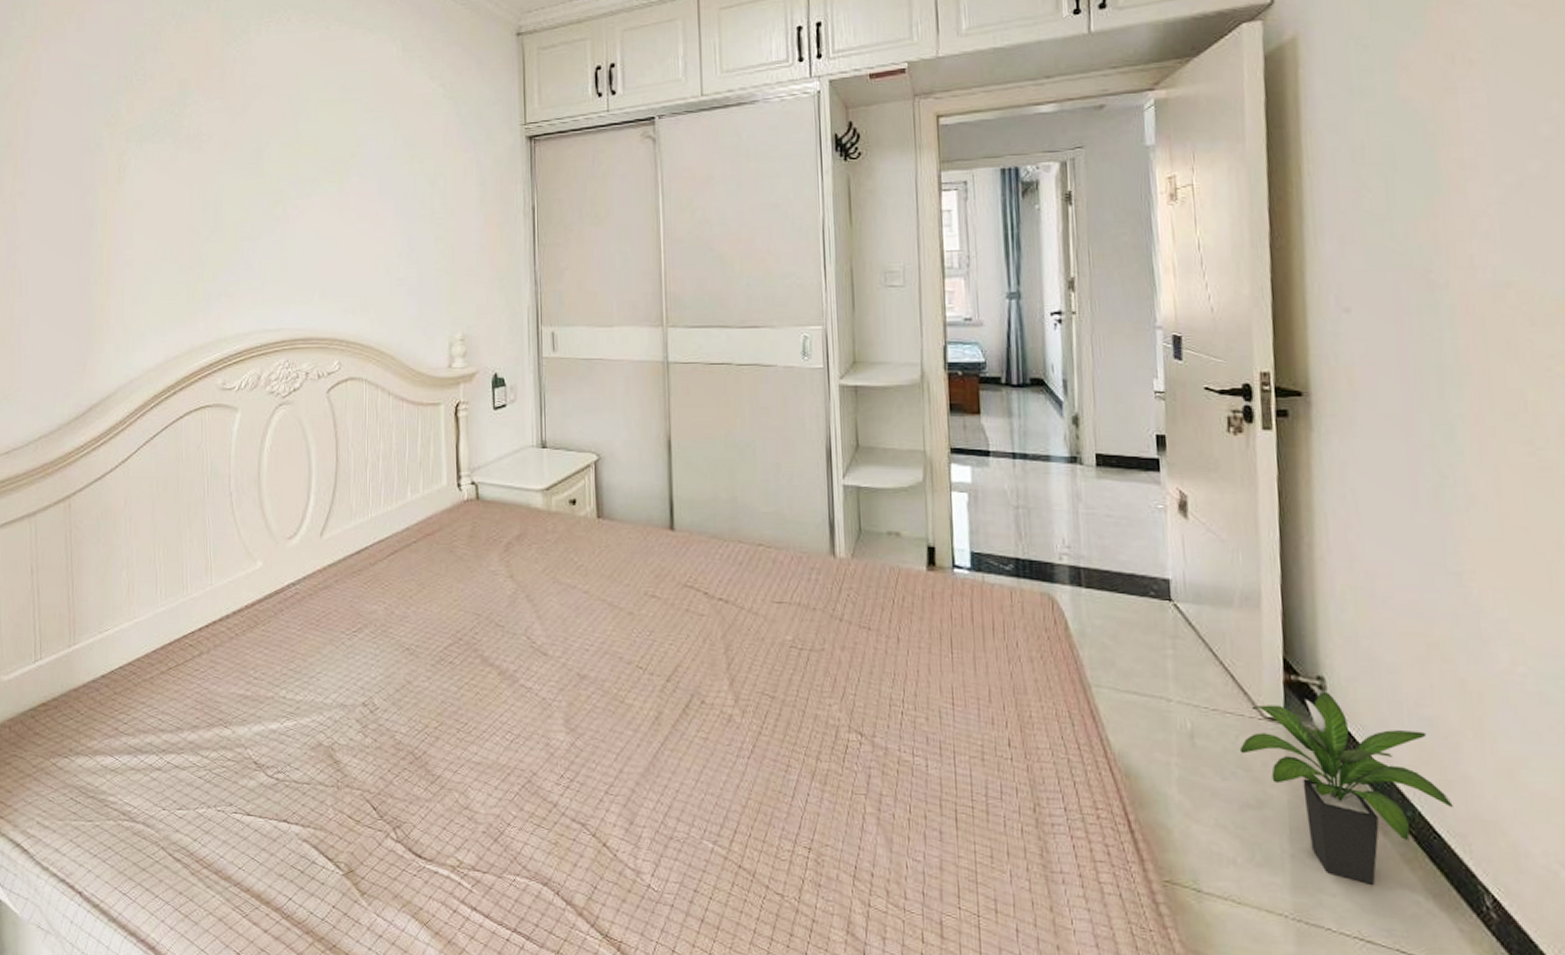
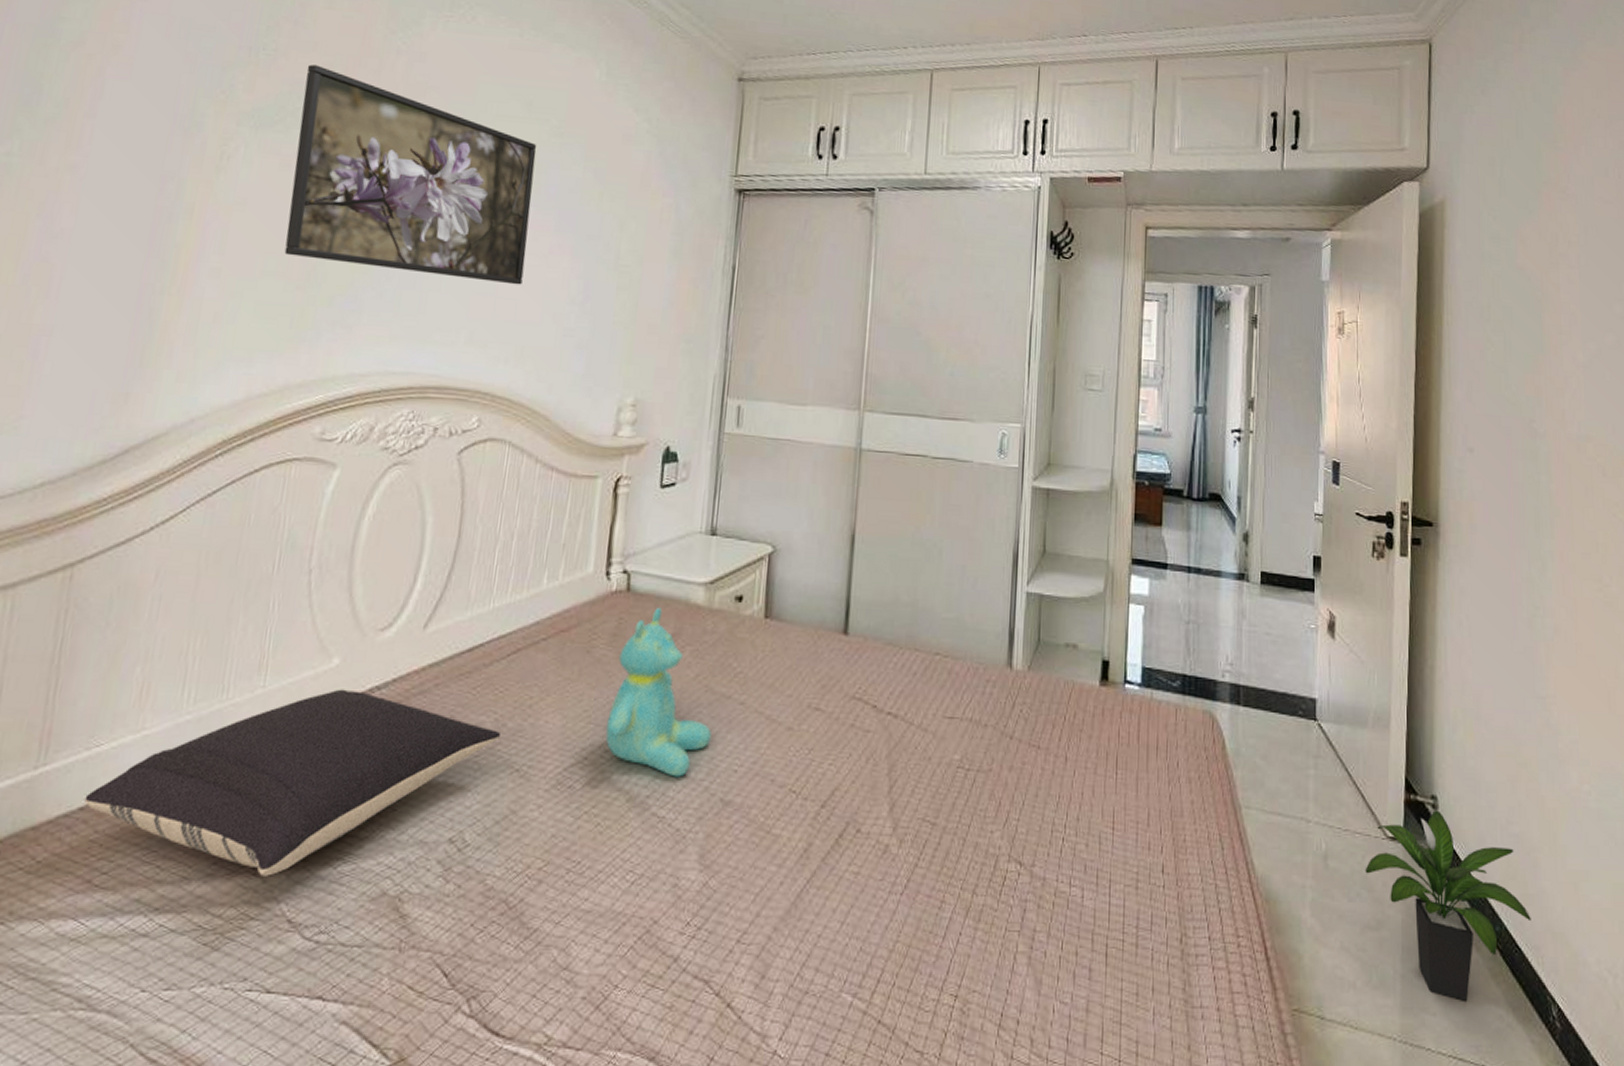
pillow: none [104,585,391,729] -> present [84,689,502,876]
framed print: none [169,82,358,246] -> present [284,64,537,285]
teddy bear: none [474,511,563,655] -> present [605,606,711,777]

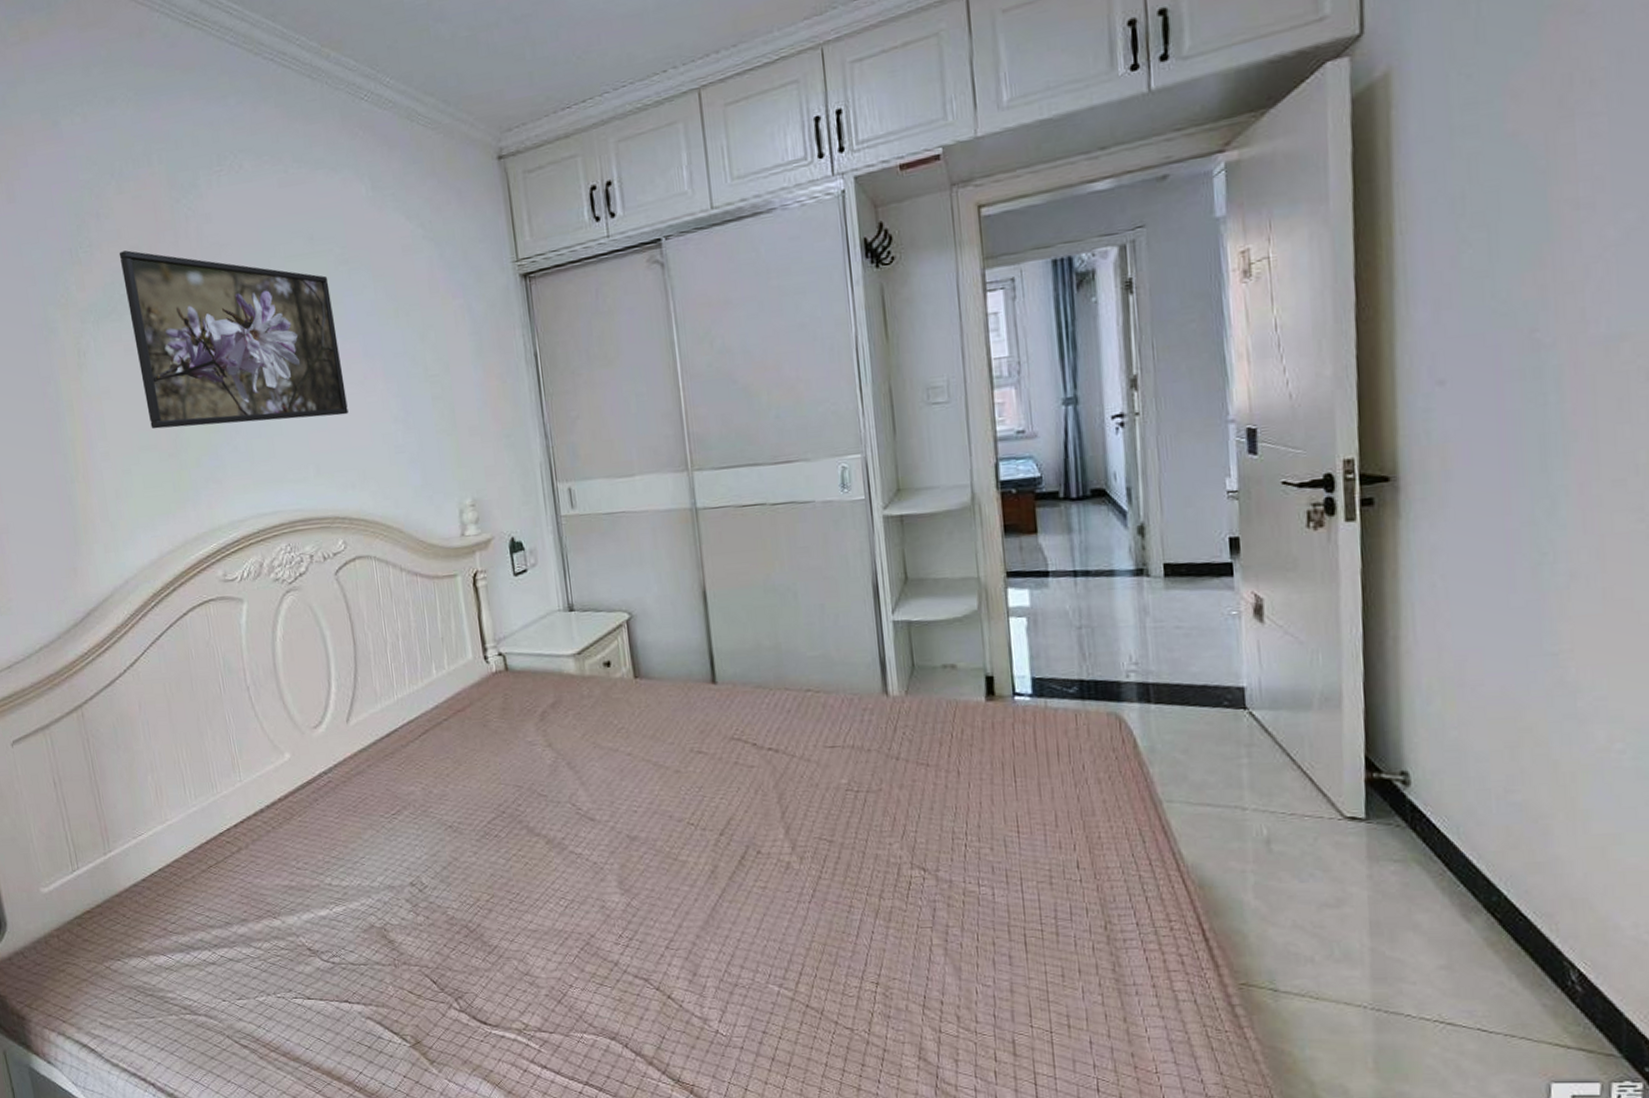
pillow: present [84,689,502,876] -> none [143,776,431,919]
teddy bear: present [605,606,711,777] -> none [511,680,608,821]
potted plant: present [1365,810,1531,1001] -> none [1318,786,1541,970]

